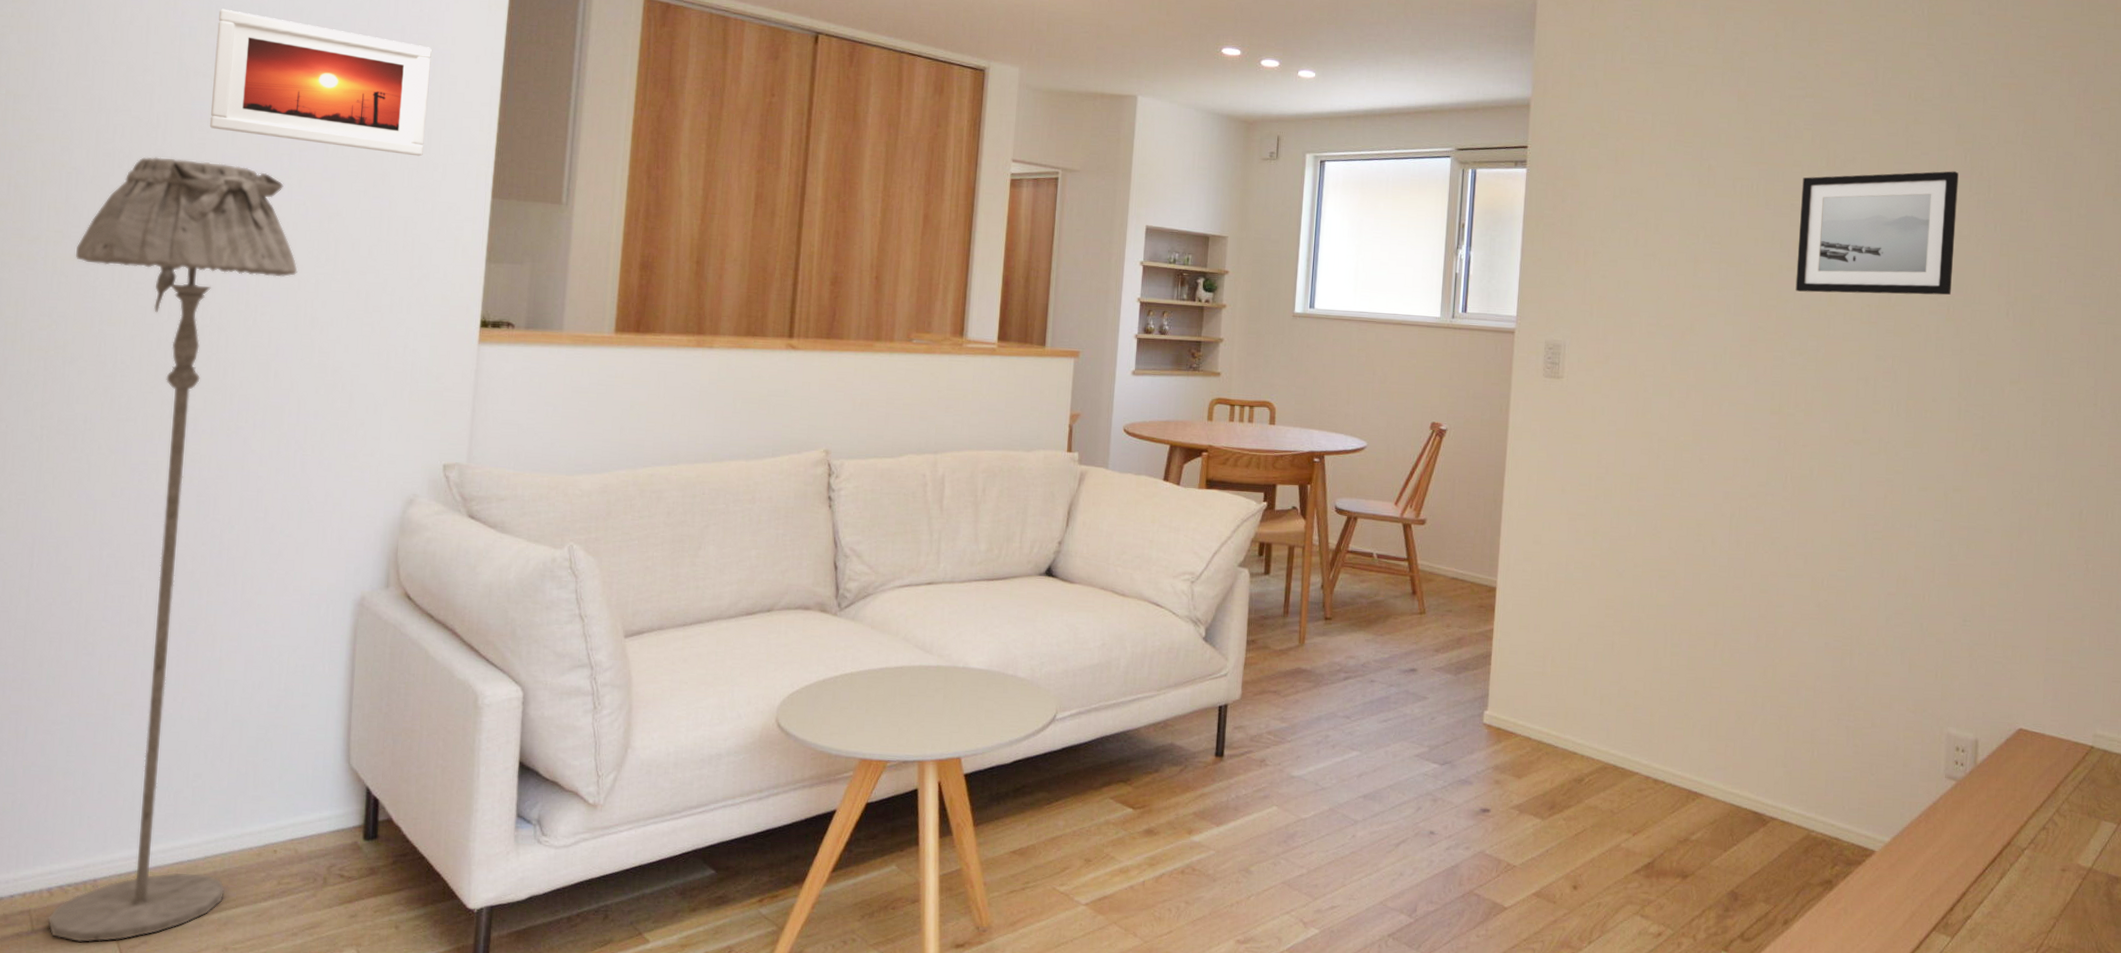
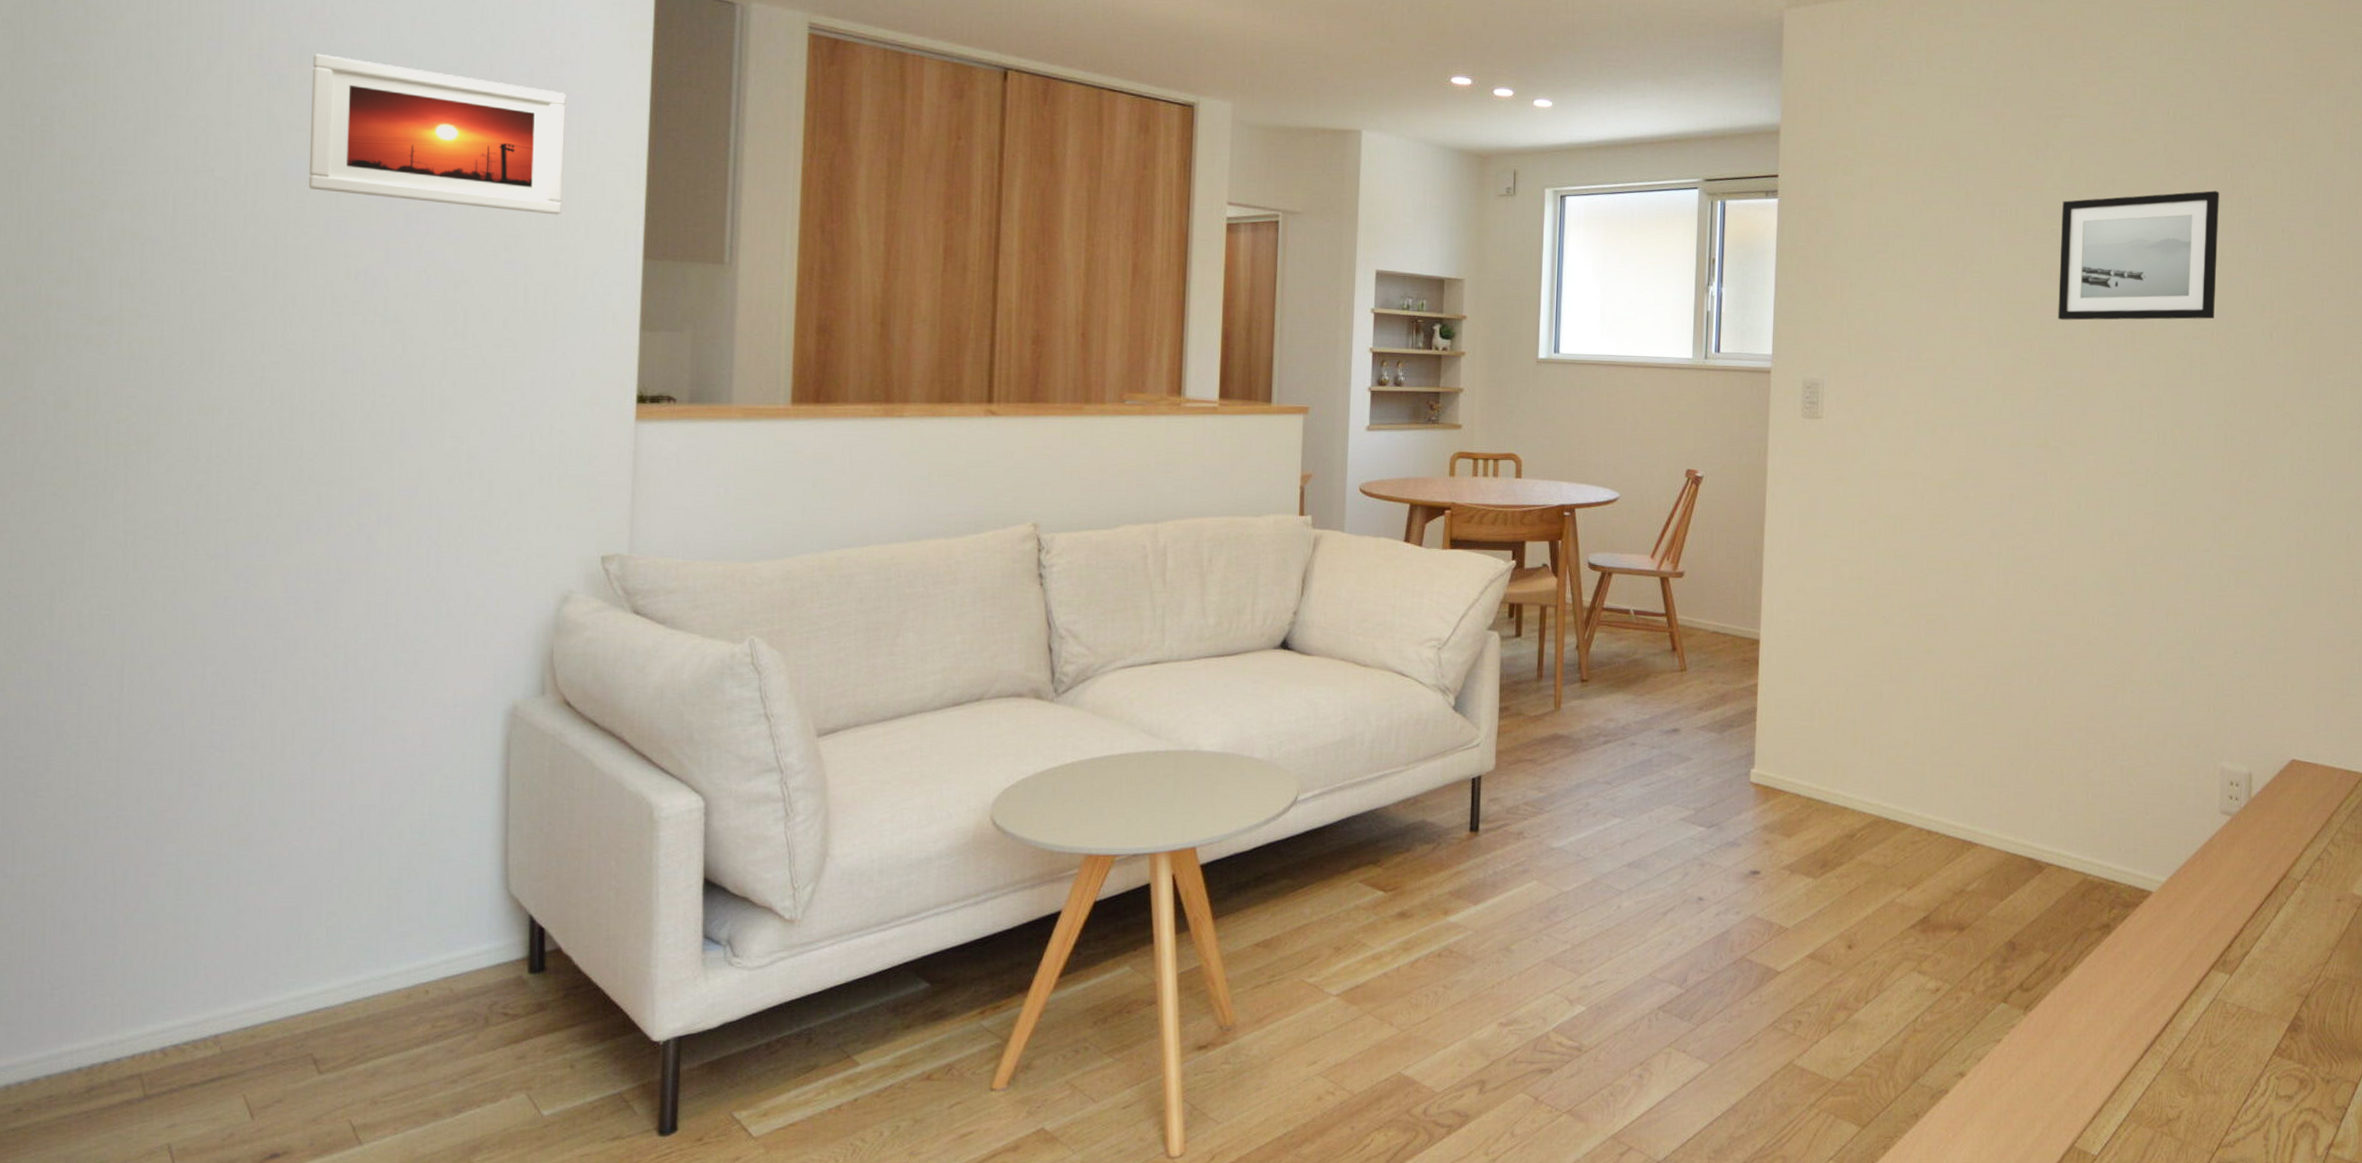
floor lamp: present [48,156,298,942] -> none [155,223,421,1105]

